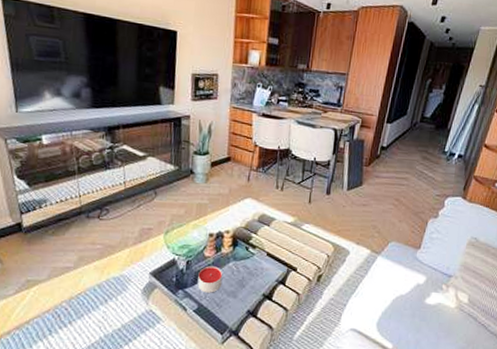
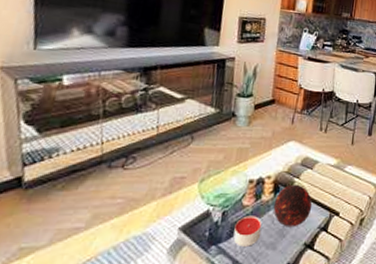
decorative orb: none [232,239,270,279] -> present [273,184,313,227]

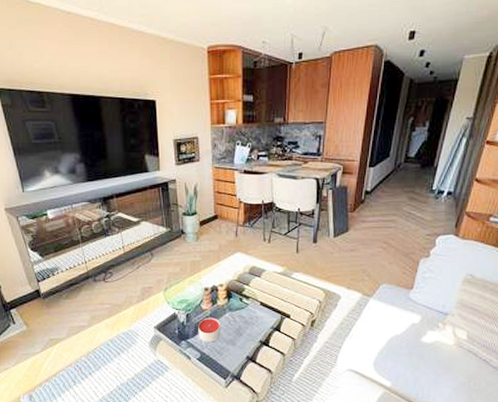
decorative orb: present [273,184,313,227] -> none [228,291,264,327]

